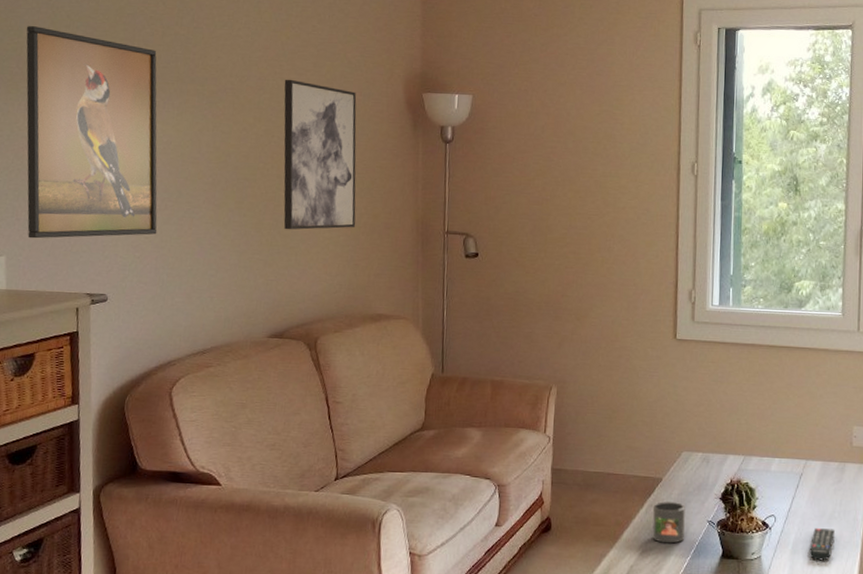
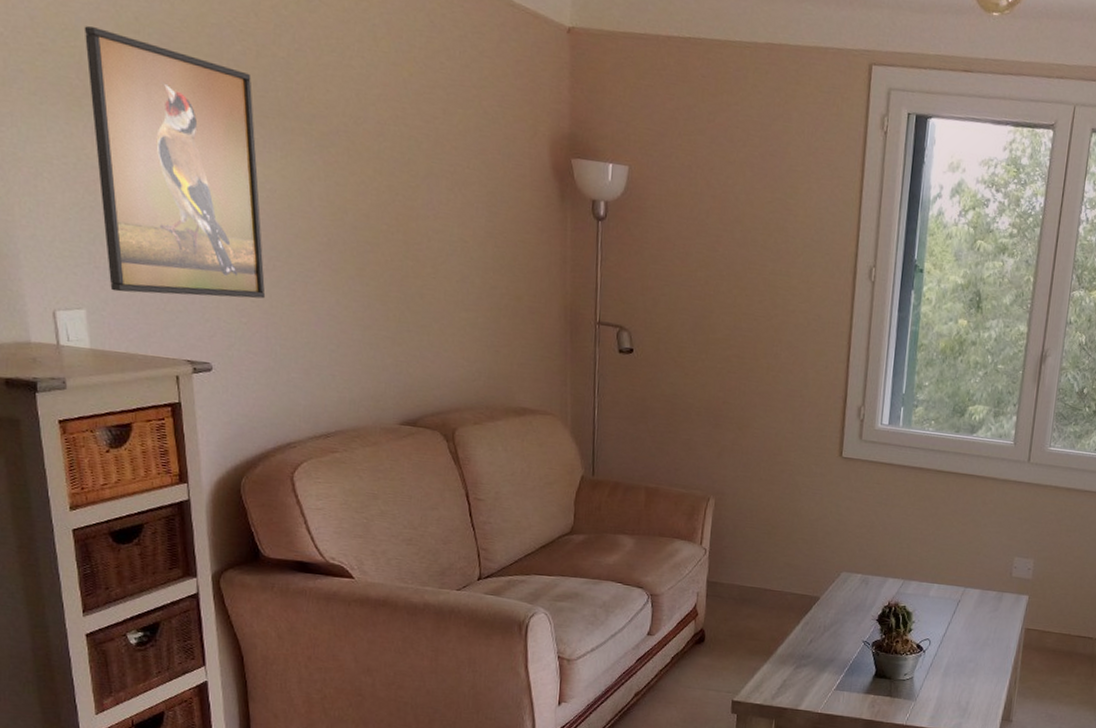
wall art: present [283,79,357,230] -> none [408,126,496,310]
mug: present [652,502,685,544] -> none [807,620,841,661]
remote control: present [809,528,835,561] -> none [960,653,987,685]

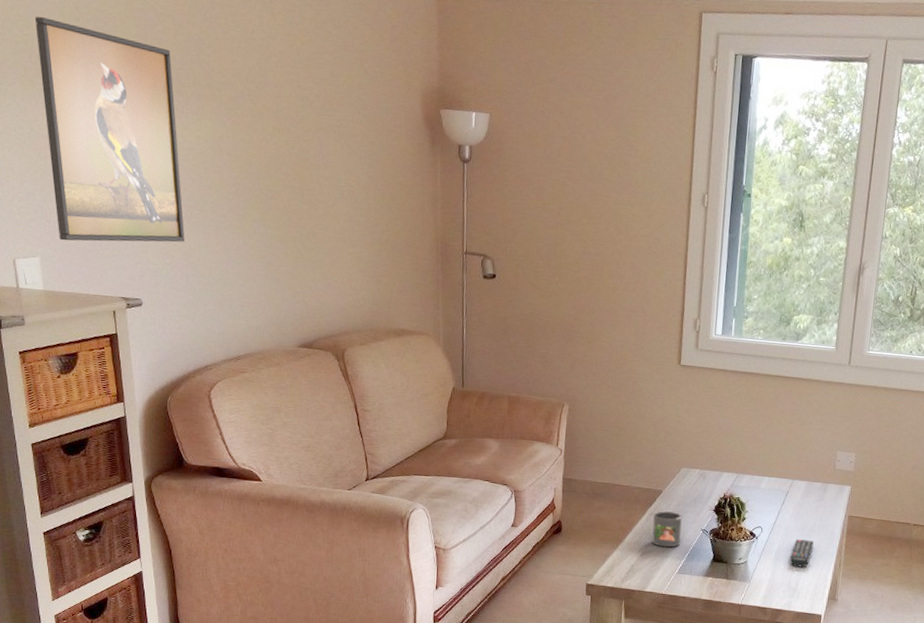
mug: none [807,620,841,661] -> present [652,511,682,548]
remote control: none [960,653,987,685] -> present [789,539,814,568]

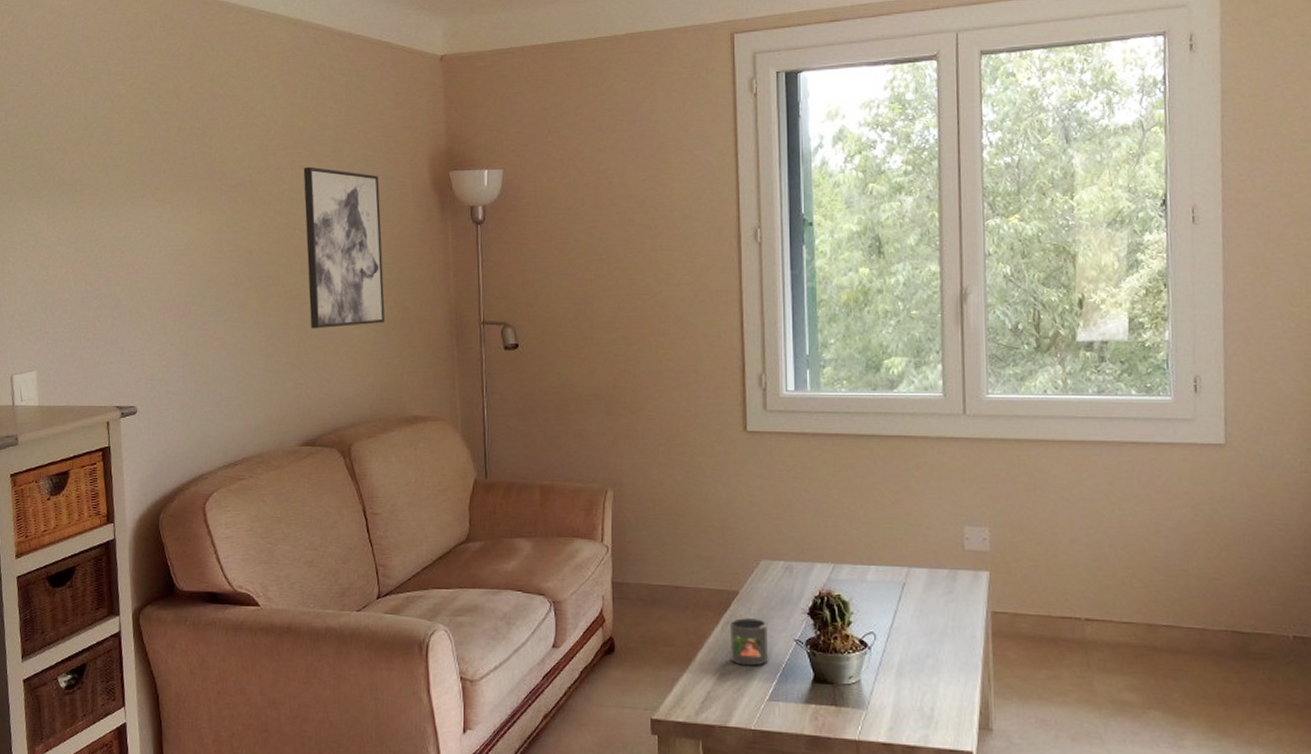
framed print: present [34,17,185,243] -> none [45,131,183,352]
wall art: none [301,87,378,245] -> present [303,166,386,329]
remote control: present [789,539,814,568] -> none [918,647,948,686]

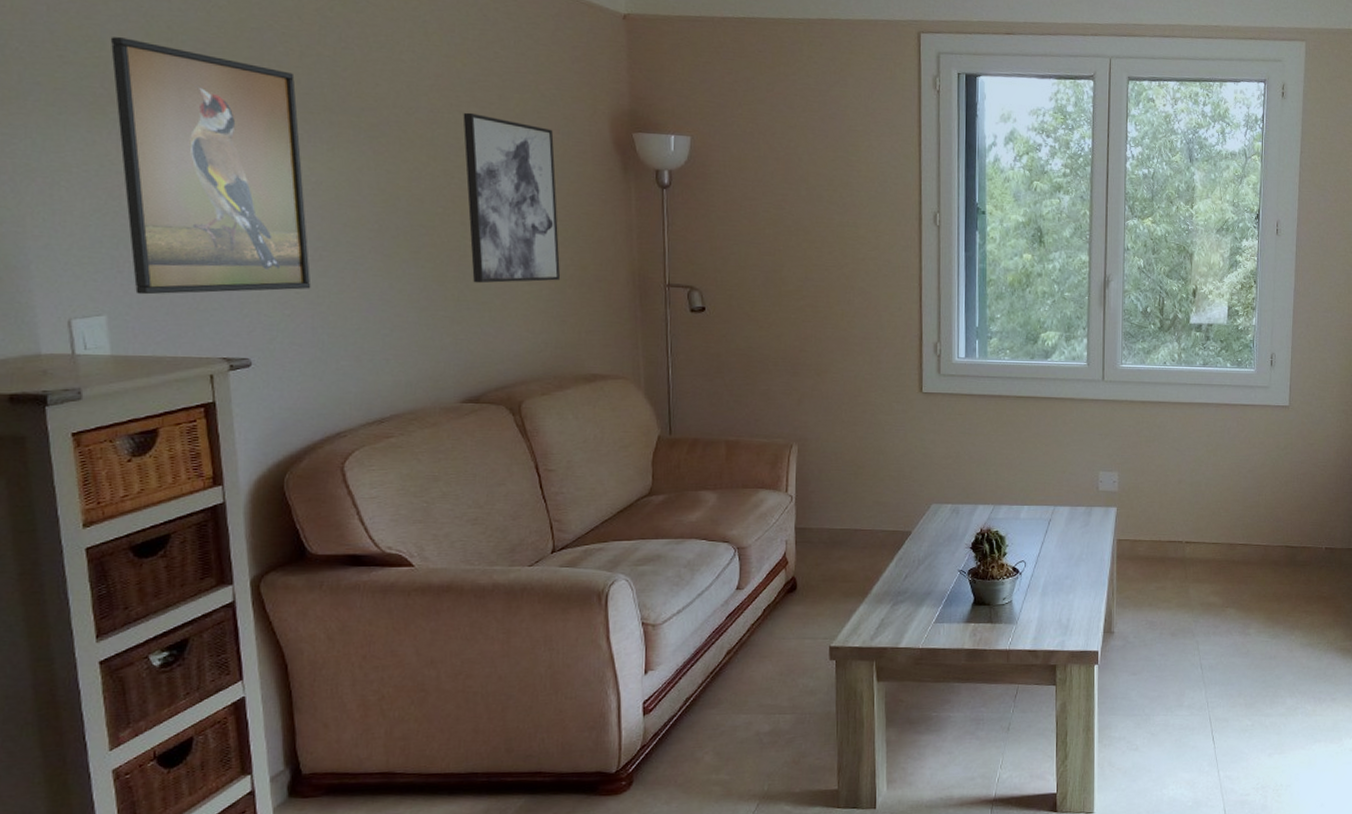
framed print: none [45,131,183,352] -> present [110,37,311,295]
mug: present [729,618,769,666] -> none [902,554,937,595]

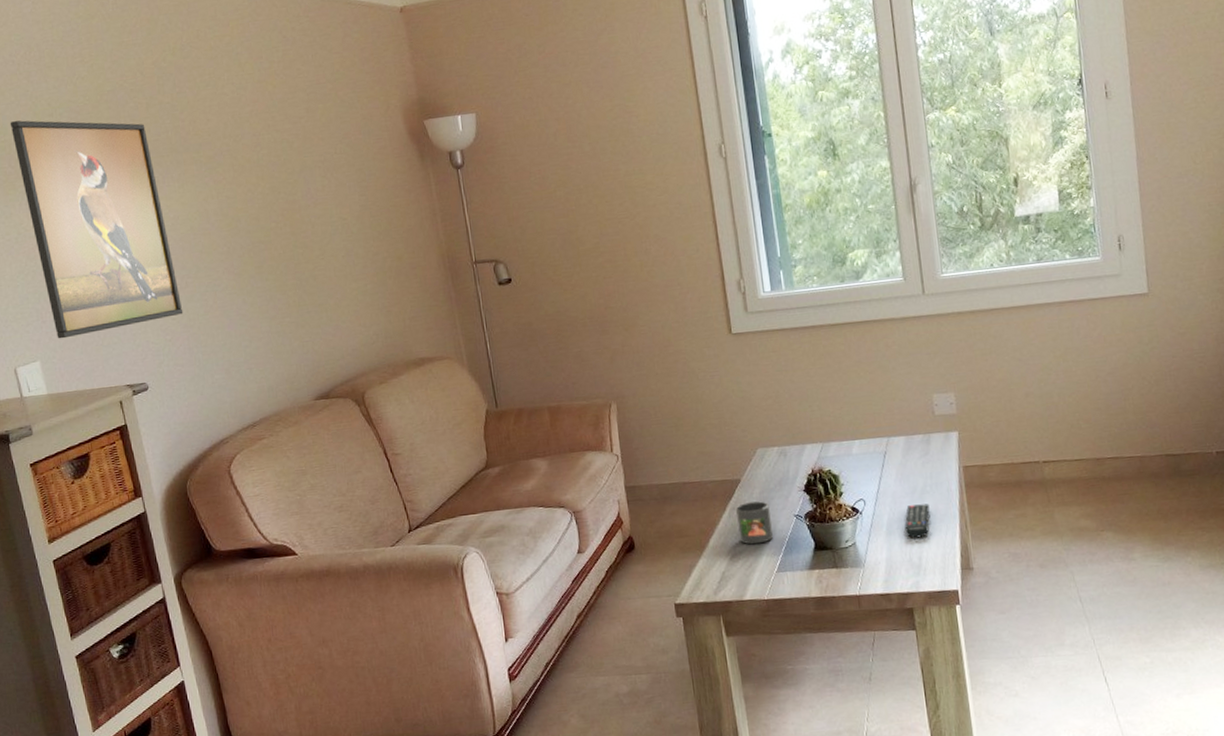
wall art: present [463,112,561,284] -> none [279,129,381,288]
mug: none [902,554,937,595] -> present [735,501,774,545]
remote control: none [1058,570,1083,601] -> present [904,503,930,539]

